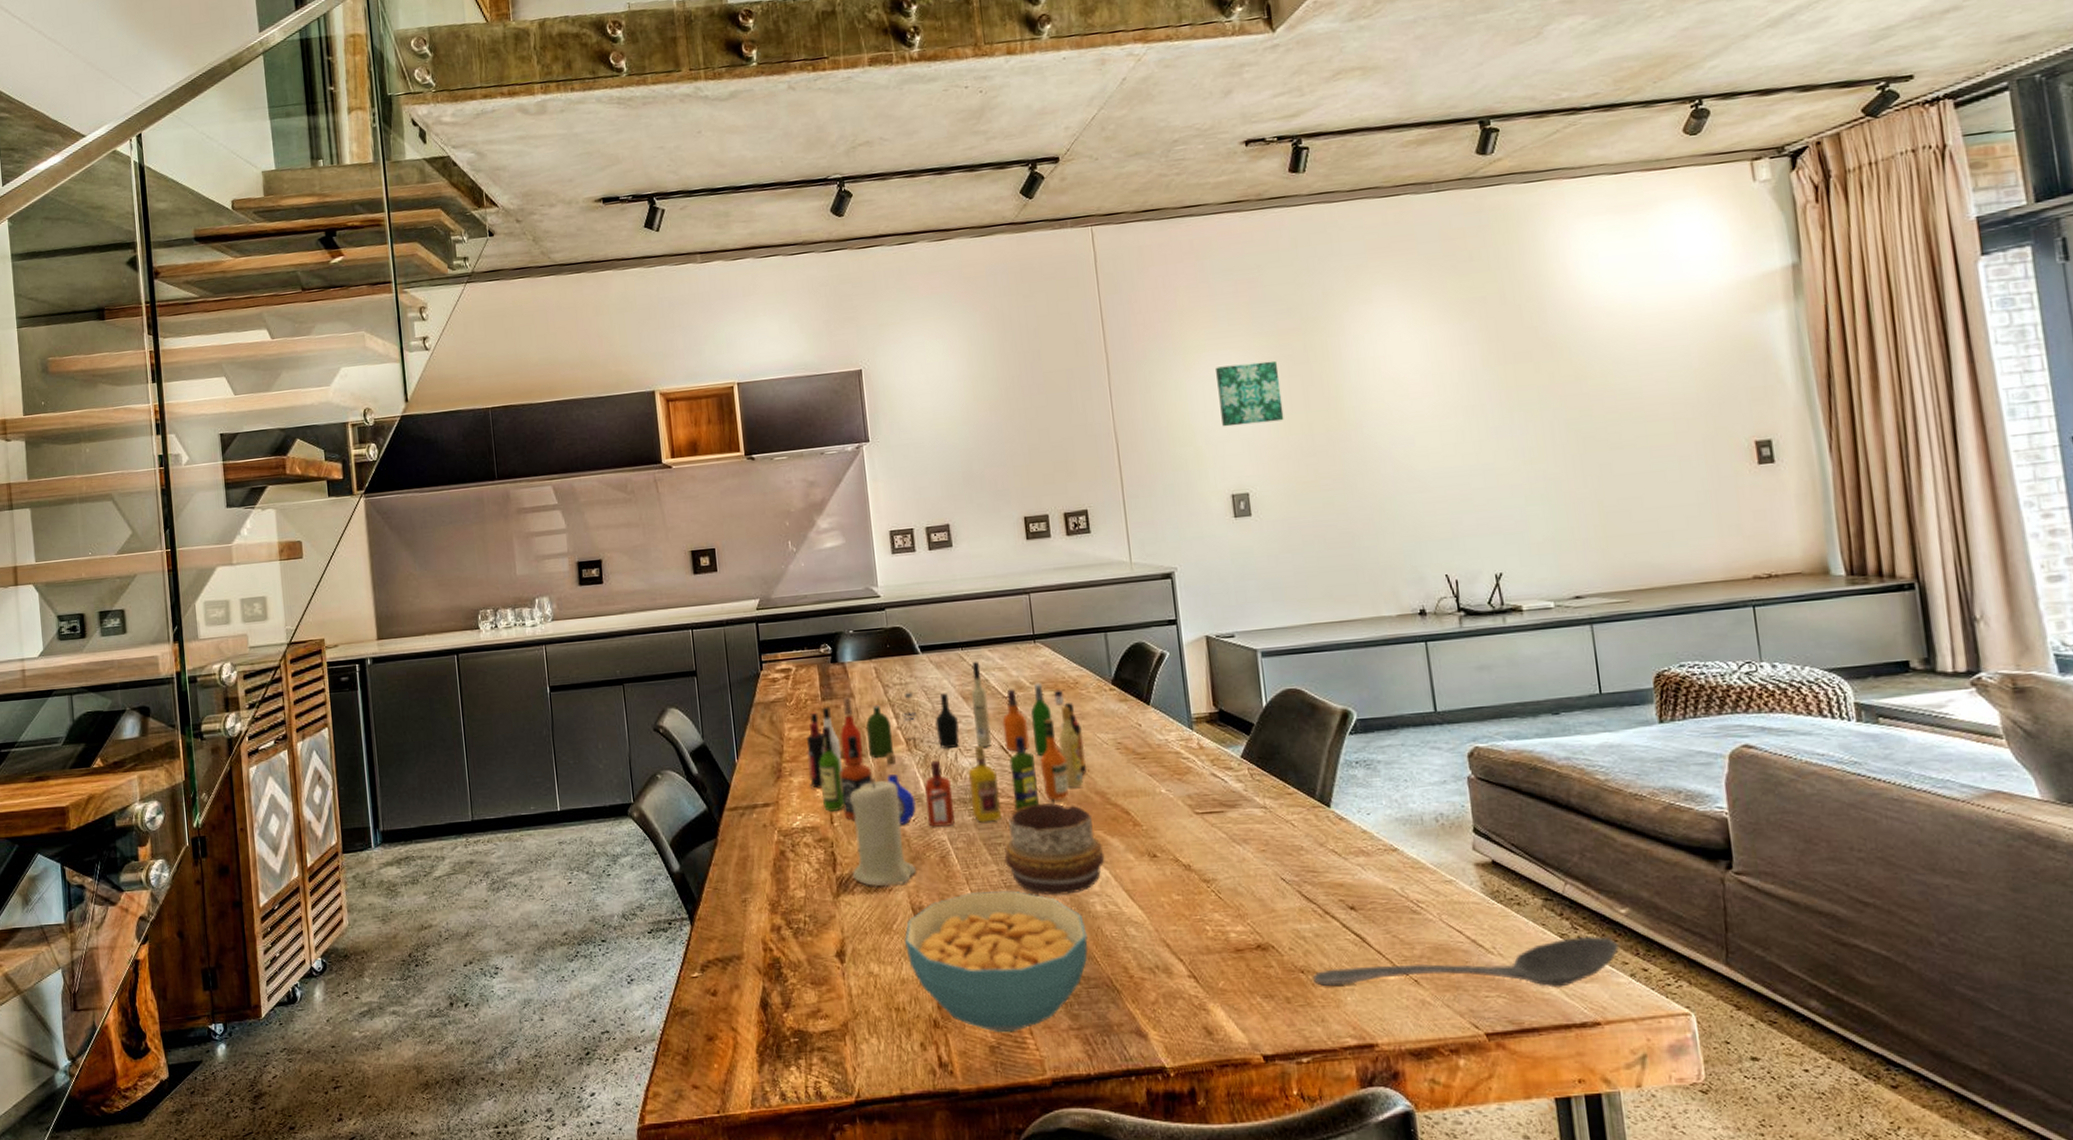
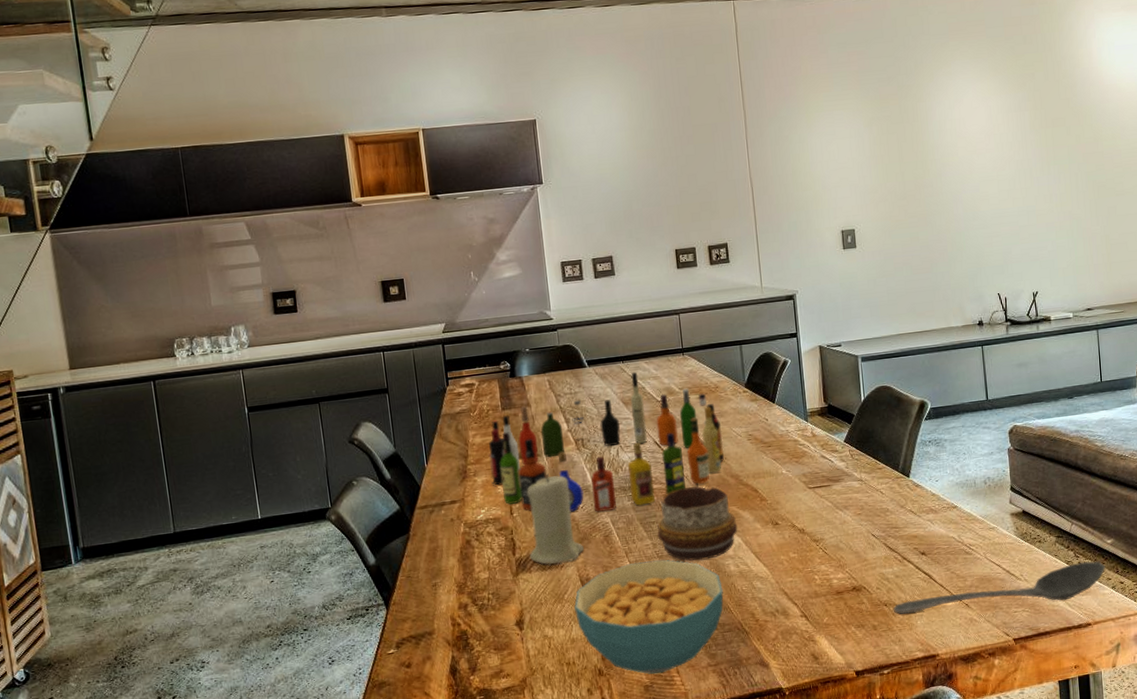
wall art: present [1216,360,1284,427] -> none [831,120,883,175]

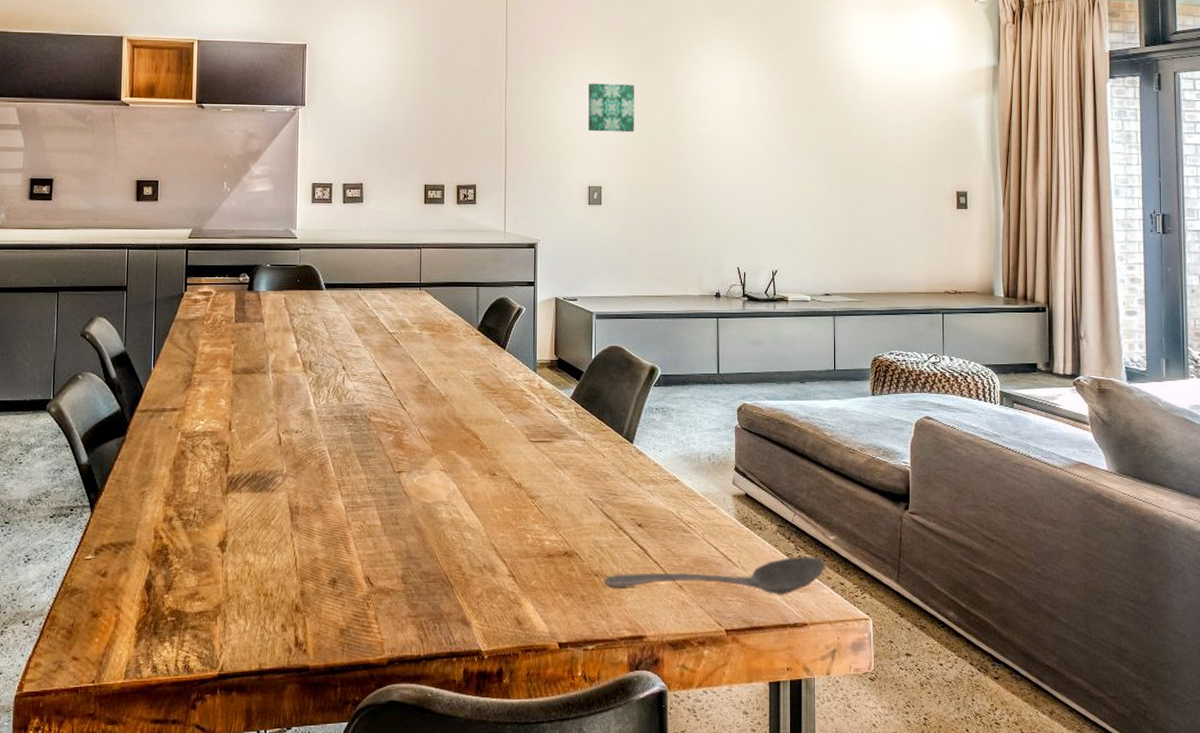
bottle collection: present [488,371,725,512] -> none [214,300,450,438]
candle: present [526,473,584,565] -> none [241,392,297,486]
cereal bowl: present [574,559,724,675] -> none [279,496,432,618]
decorative bowl: present [657,485,738,562] -> none [373,424,454,503]
wall art: none [831,120,883,175] -> present [588,83,635,132]

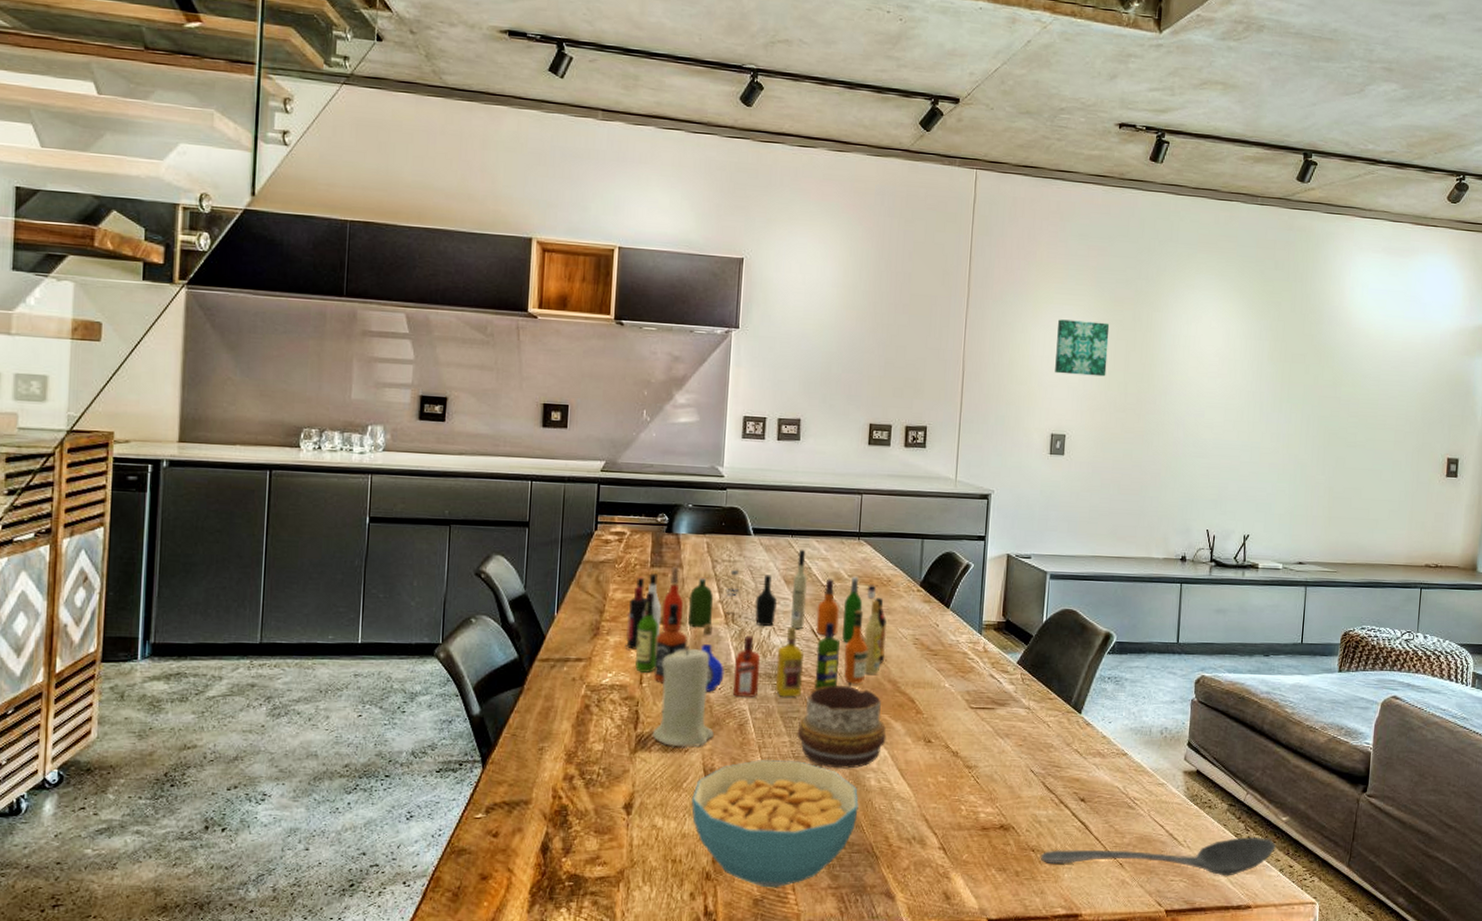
bottle collection: none [214,300,450,438] -> present [625,549,888,697]
candle: none [241,392,297,486] -> present [652,645,714,746]
cereal bowl: none [279,496,432,618] -> present [690,759,859,888]
decorative bowl: none [373,424,454,503] -> present [797,685,886,769]

